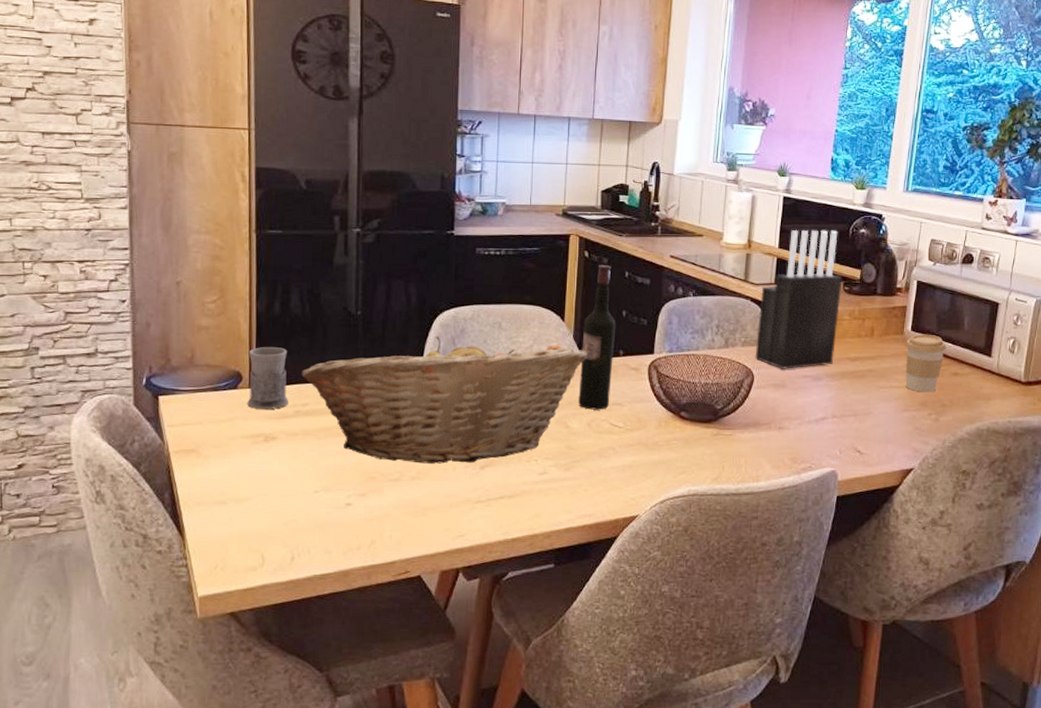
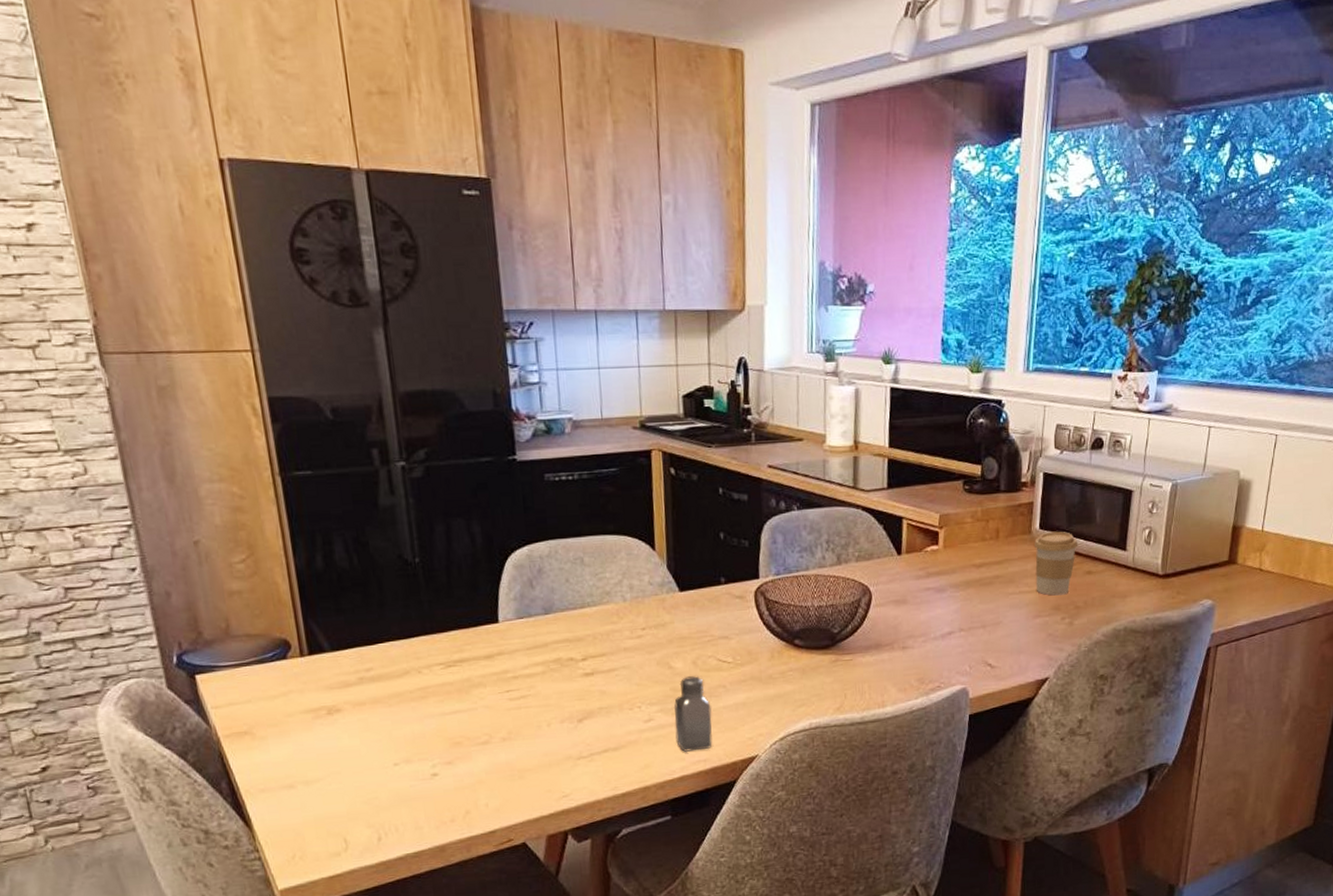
mug: present [247,347,288,409] -> none [294,607,349,680]
fruit basket: present [301,335,588,464] -> none [359,577,685,723]
saltshaker: none [566,437,600,506] -> present [674,676,713,752]
wine bottle: present [578,265,616,410] -> none [677,482,715,647]
knife block: present [755,229,843,369] -> none [871,422,962,583]

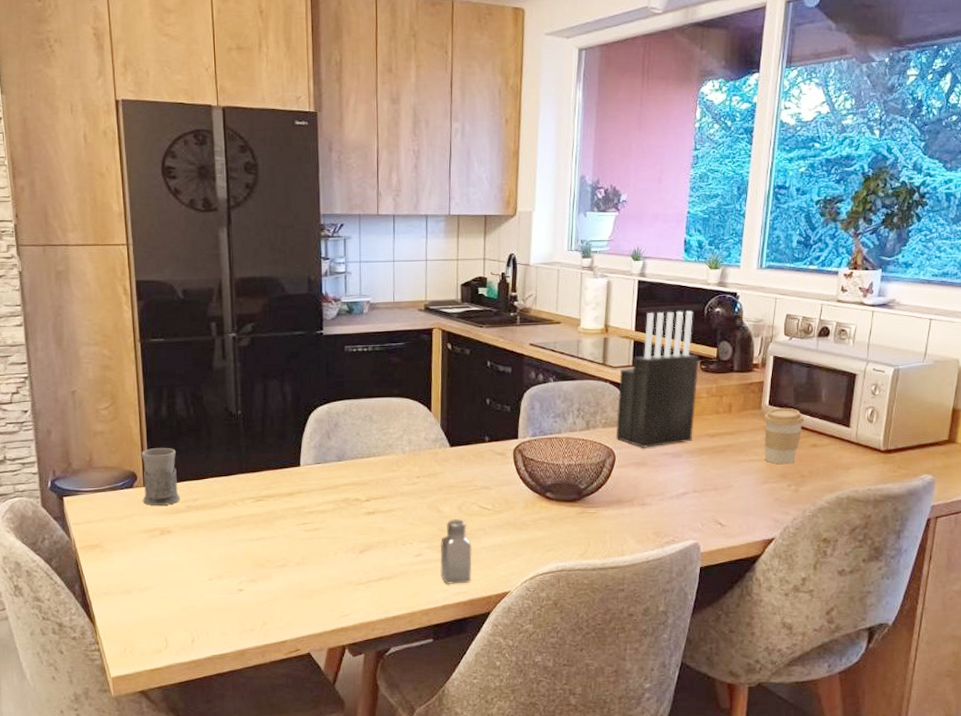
mug: none [294,607,349,680] -> present [142,448,180,505]
knife block: none [871,422,962,583] -> present [616,311,699,448]

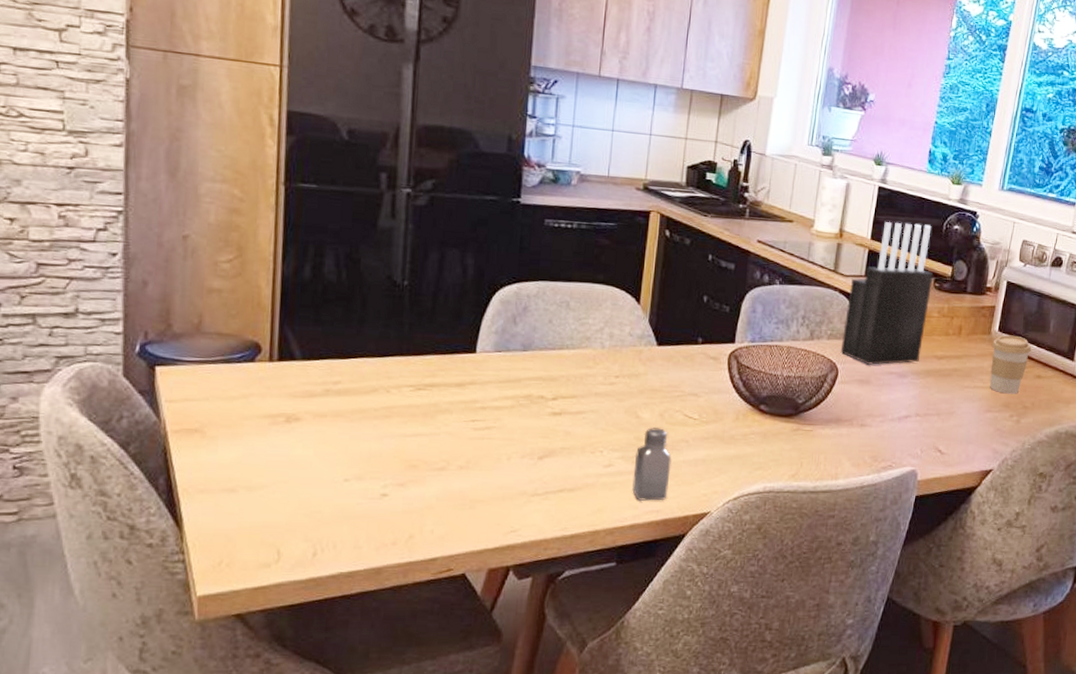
mug: present [142,448,180,505] -> none [266,316,318,387]

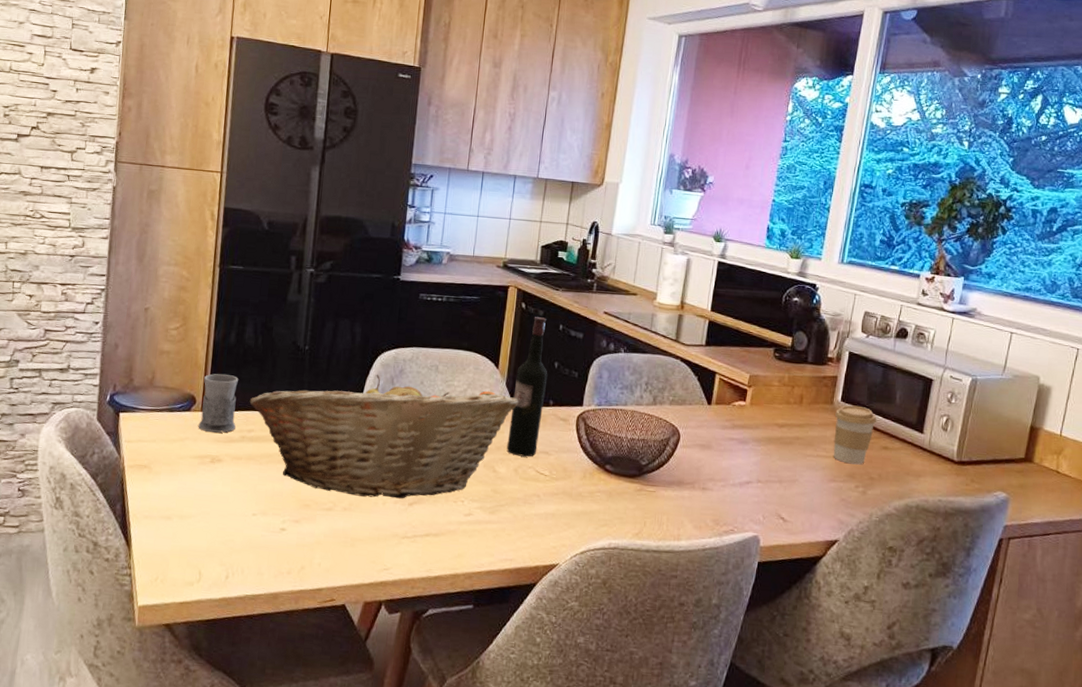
mug: none [266,316,318,387] -> present [198,374,238,433]
fruit basket: none [333,312,664,453] -> present [249,374,519,499]
saltshaker: present [632,428,672,501] -> none [489,481,524,550]
wine bottle: none [651,246,696,400] -> present [507,317,548,457]
knife block: present [840,221,934,365] -> none [682,294,774,431]

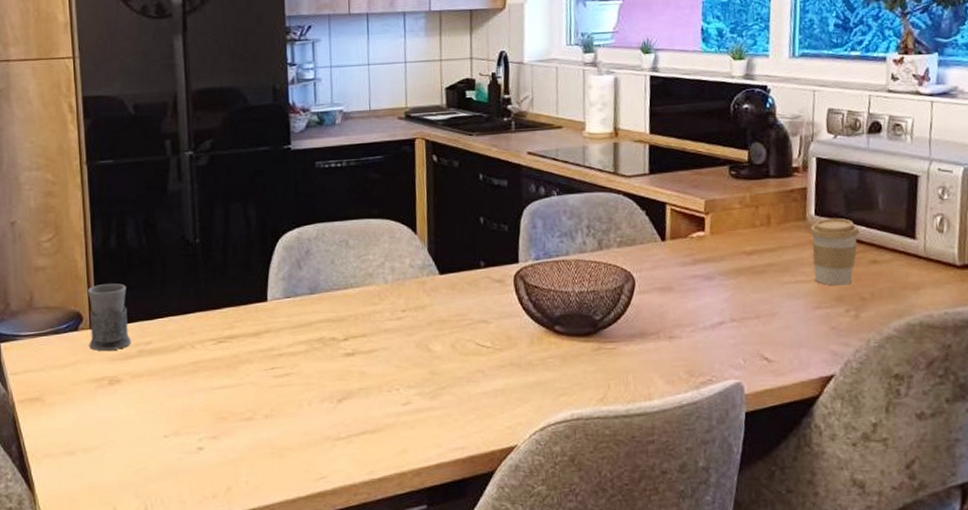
fruit basket: present [249,374,519,499] -> none [142,259,445,400]
wine bottle: present [507,317,548,457] -> none [438,168,474,330]

